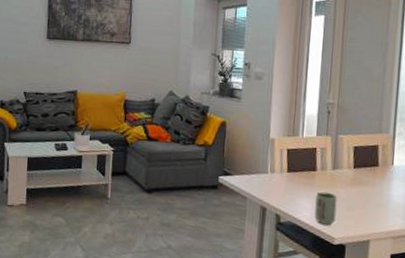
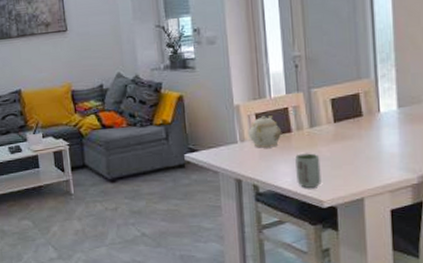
teapot: none [278,152,307,182] -> present [248,115,281,148]

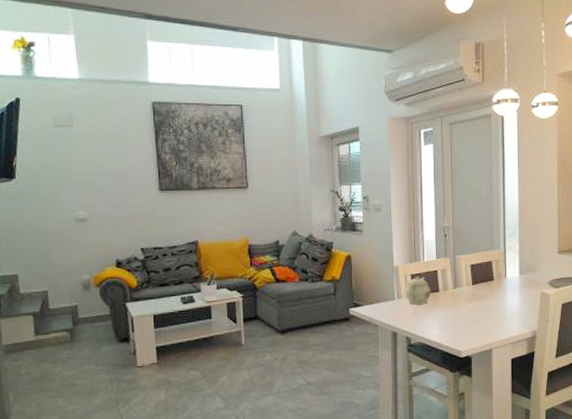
cup: present [295,153,322,188] -> none [441,310,461,340]

